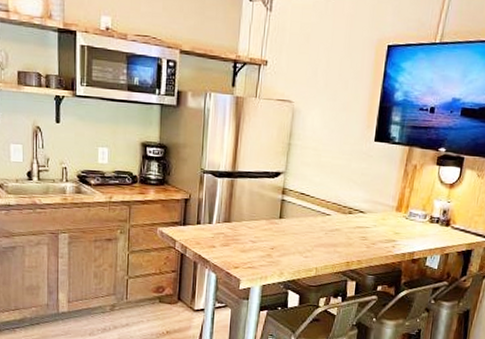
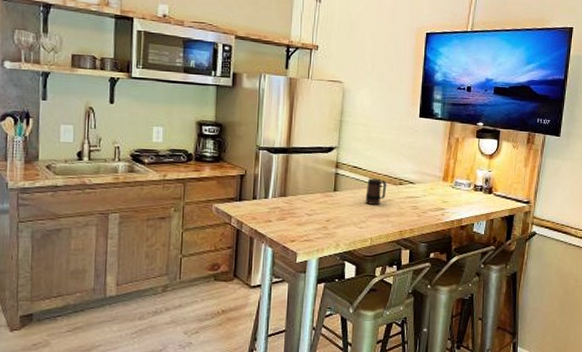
mug: none [311,206,336,234] -> present [365,178,387,205]

